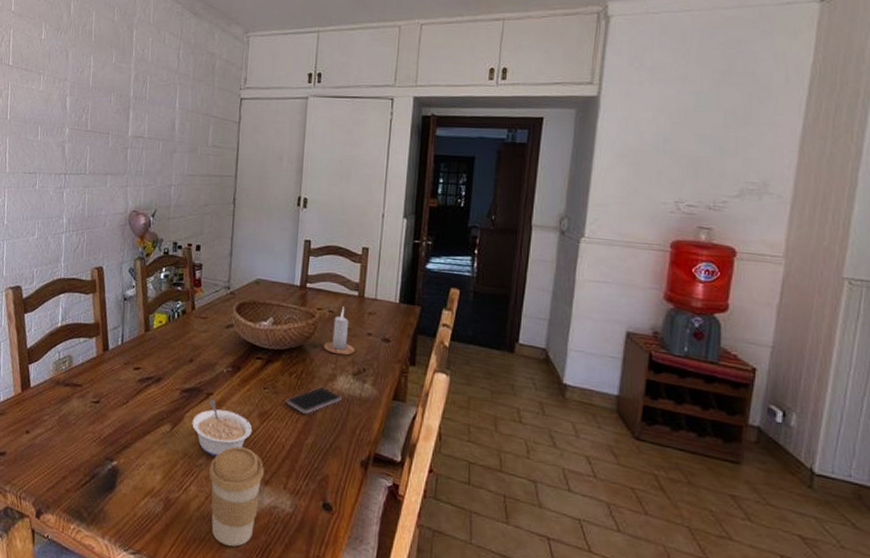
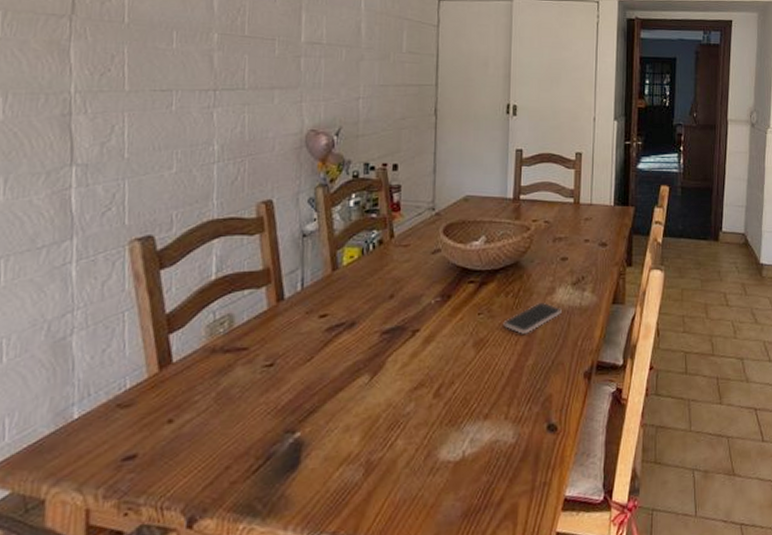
legume: present [192,399,253,457] -> none [396,336,468,401]
coffee cup: present [209,446,265,547] -> none [419,383,483,498]
candle: present [323,306,355,356] -> none [540,215,573,266]

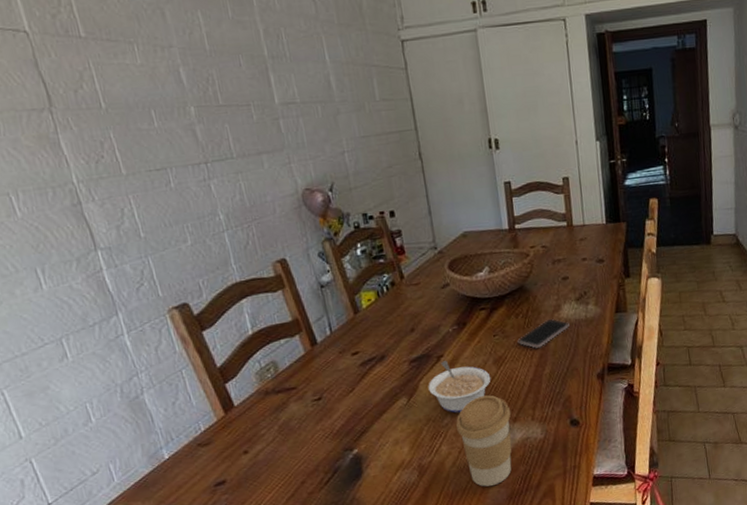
legume: none [396,336,468,401] -> present [428,360,491,413]
coffee cup: none [419,383,483,498] -> present [456,395,512,487]

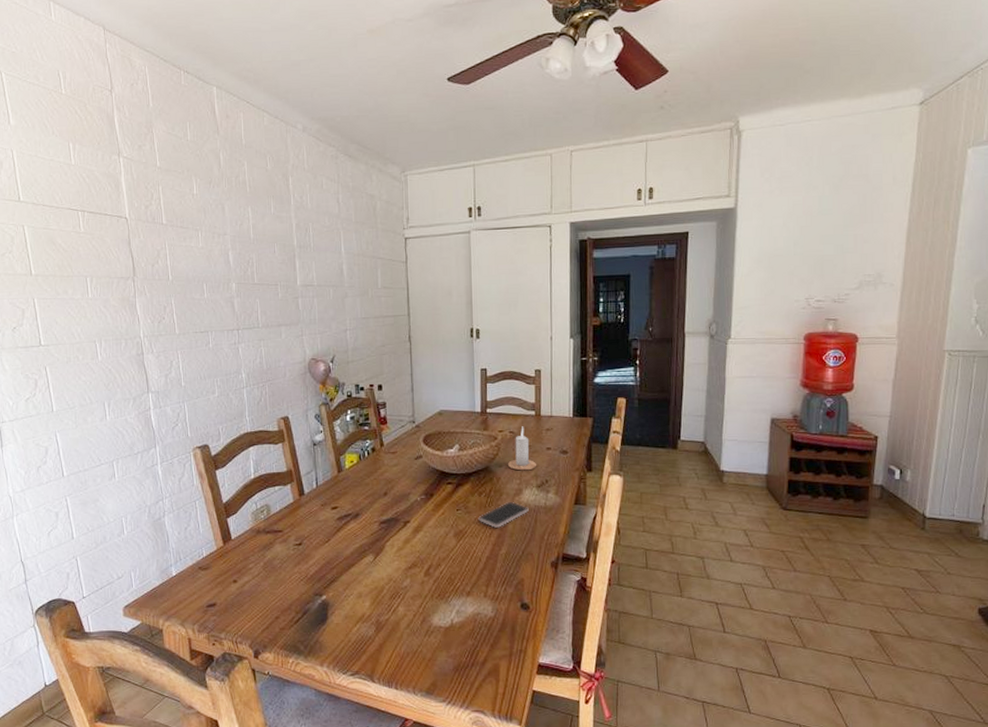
legume: present [428,360,491,413] -> none [393,527,450,578]
coffee cup: present [456,395,512,487] -> none [414,565,466,654]
candle: none [542,239,574,286] -> present [507,426,537,471]

